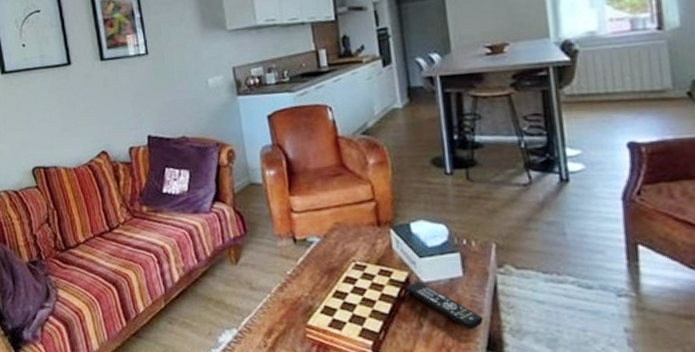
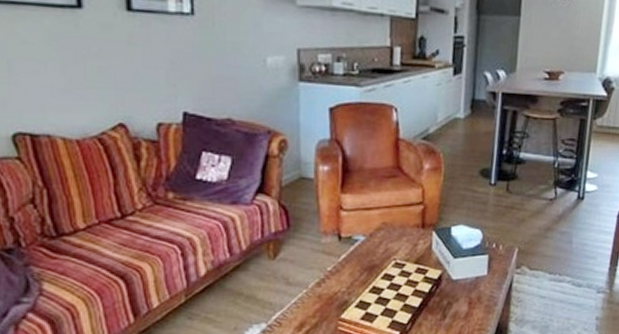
remote control: present [405,281,484,330] -> none [437,279,497,320]

